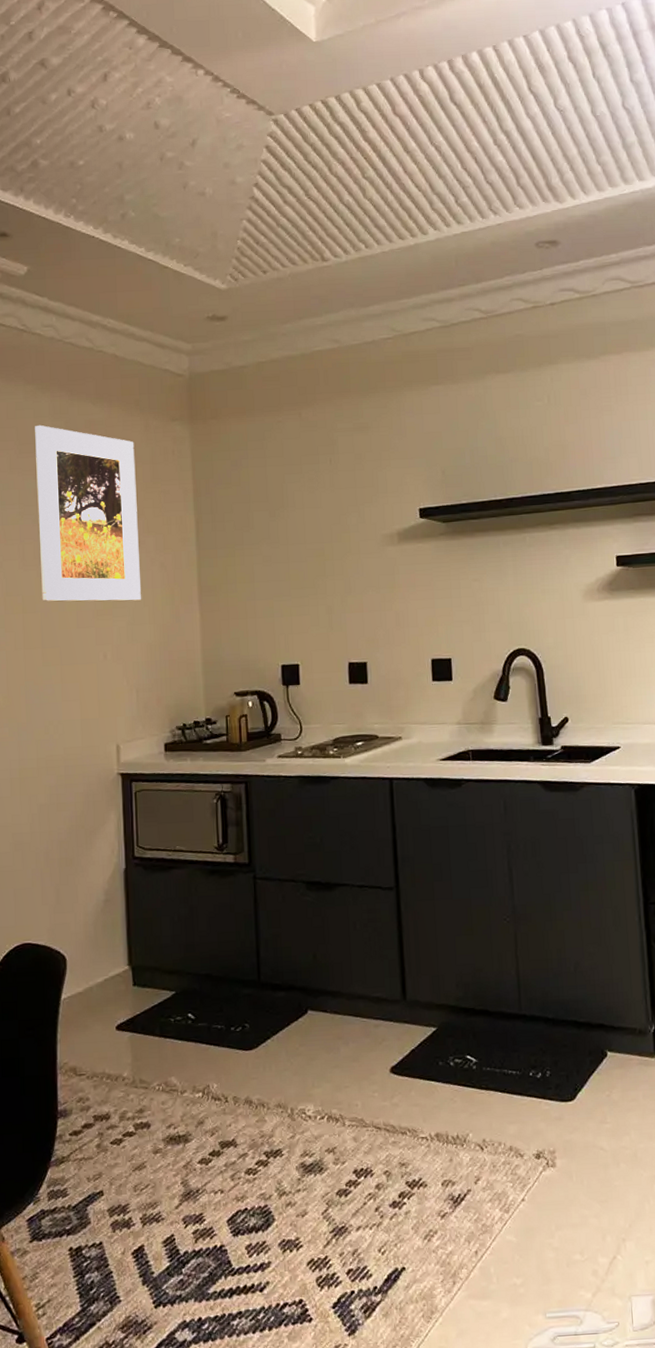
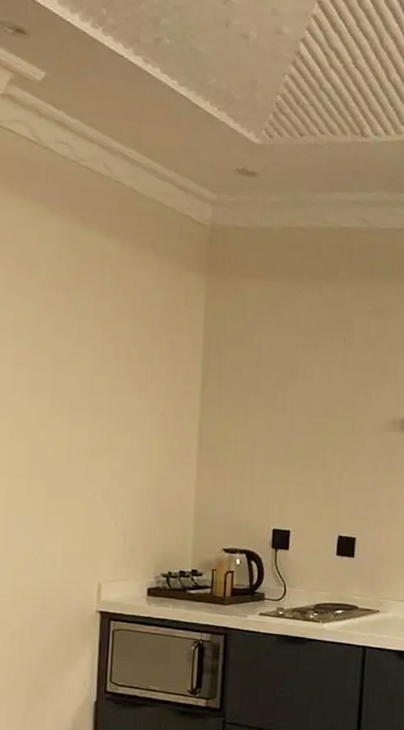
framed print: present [35,424,141,602] -> none [32,247,146,446]

